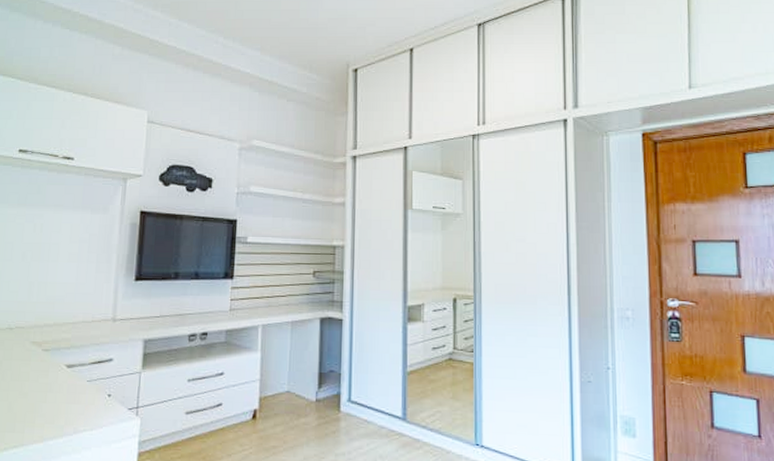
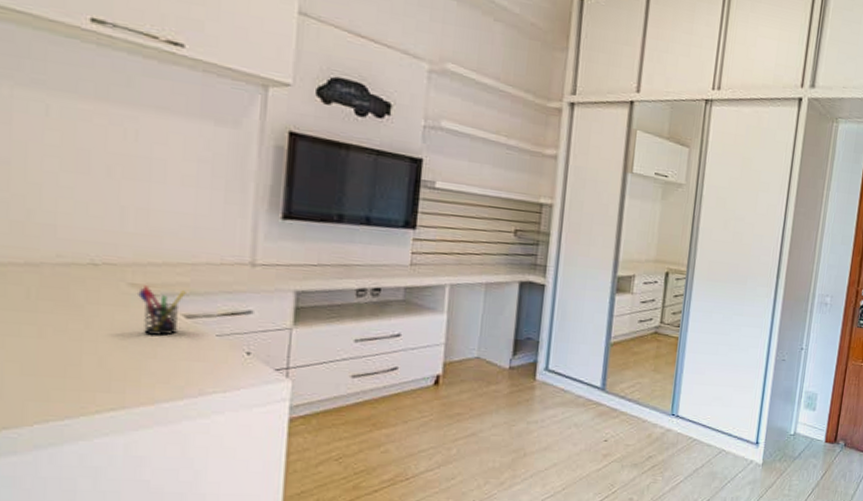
pen holder: none [35,343,68,384] -> present [136,286,186,337]

